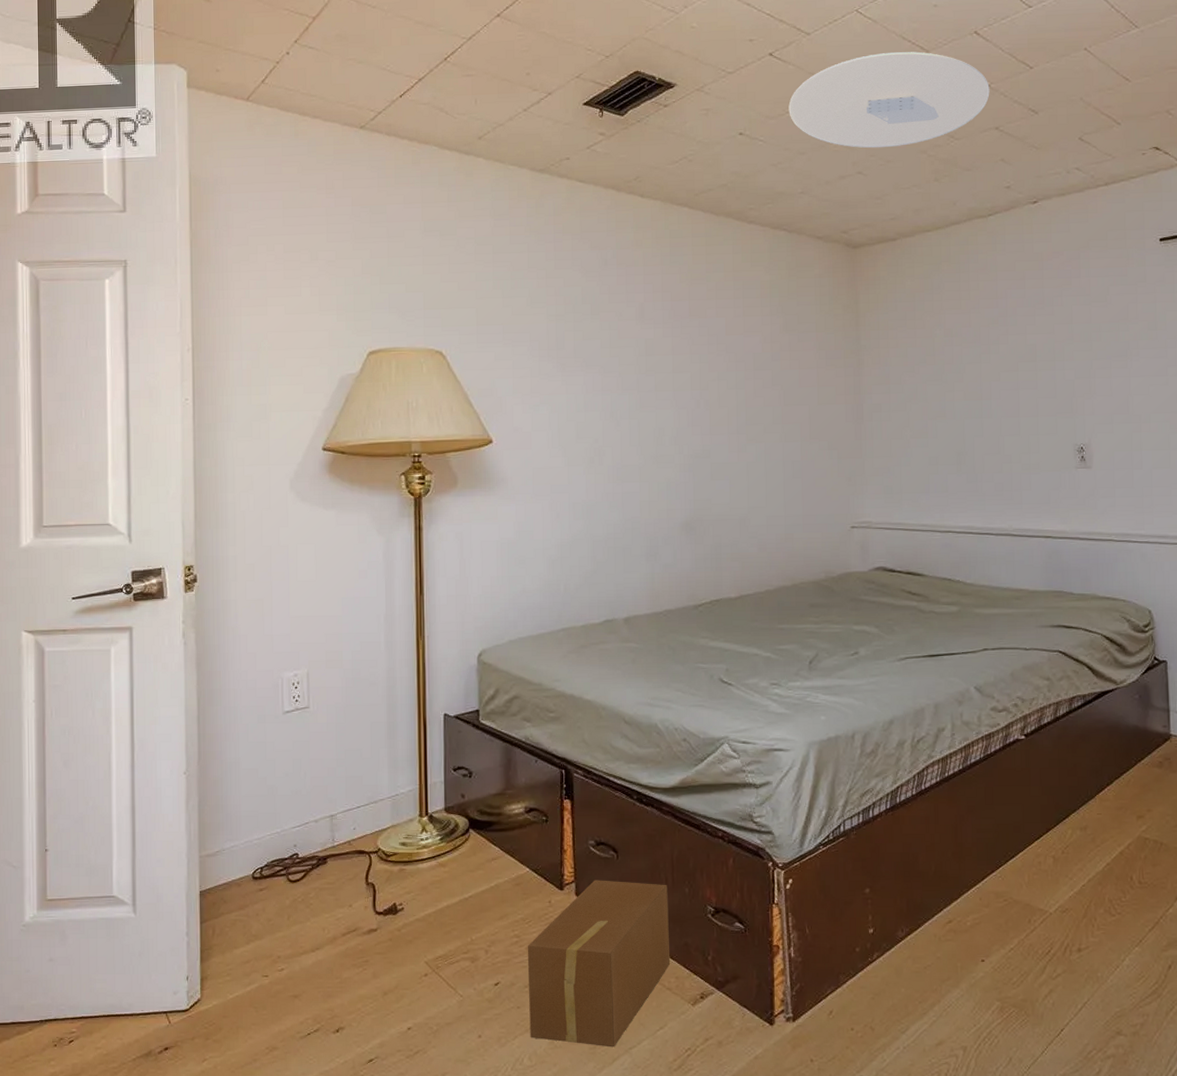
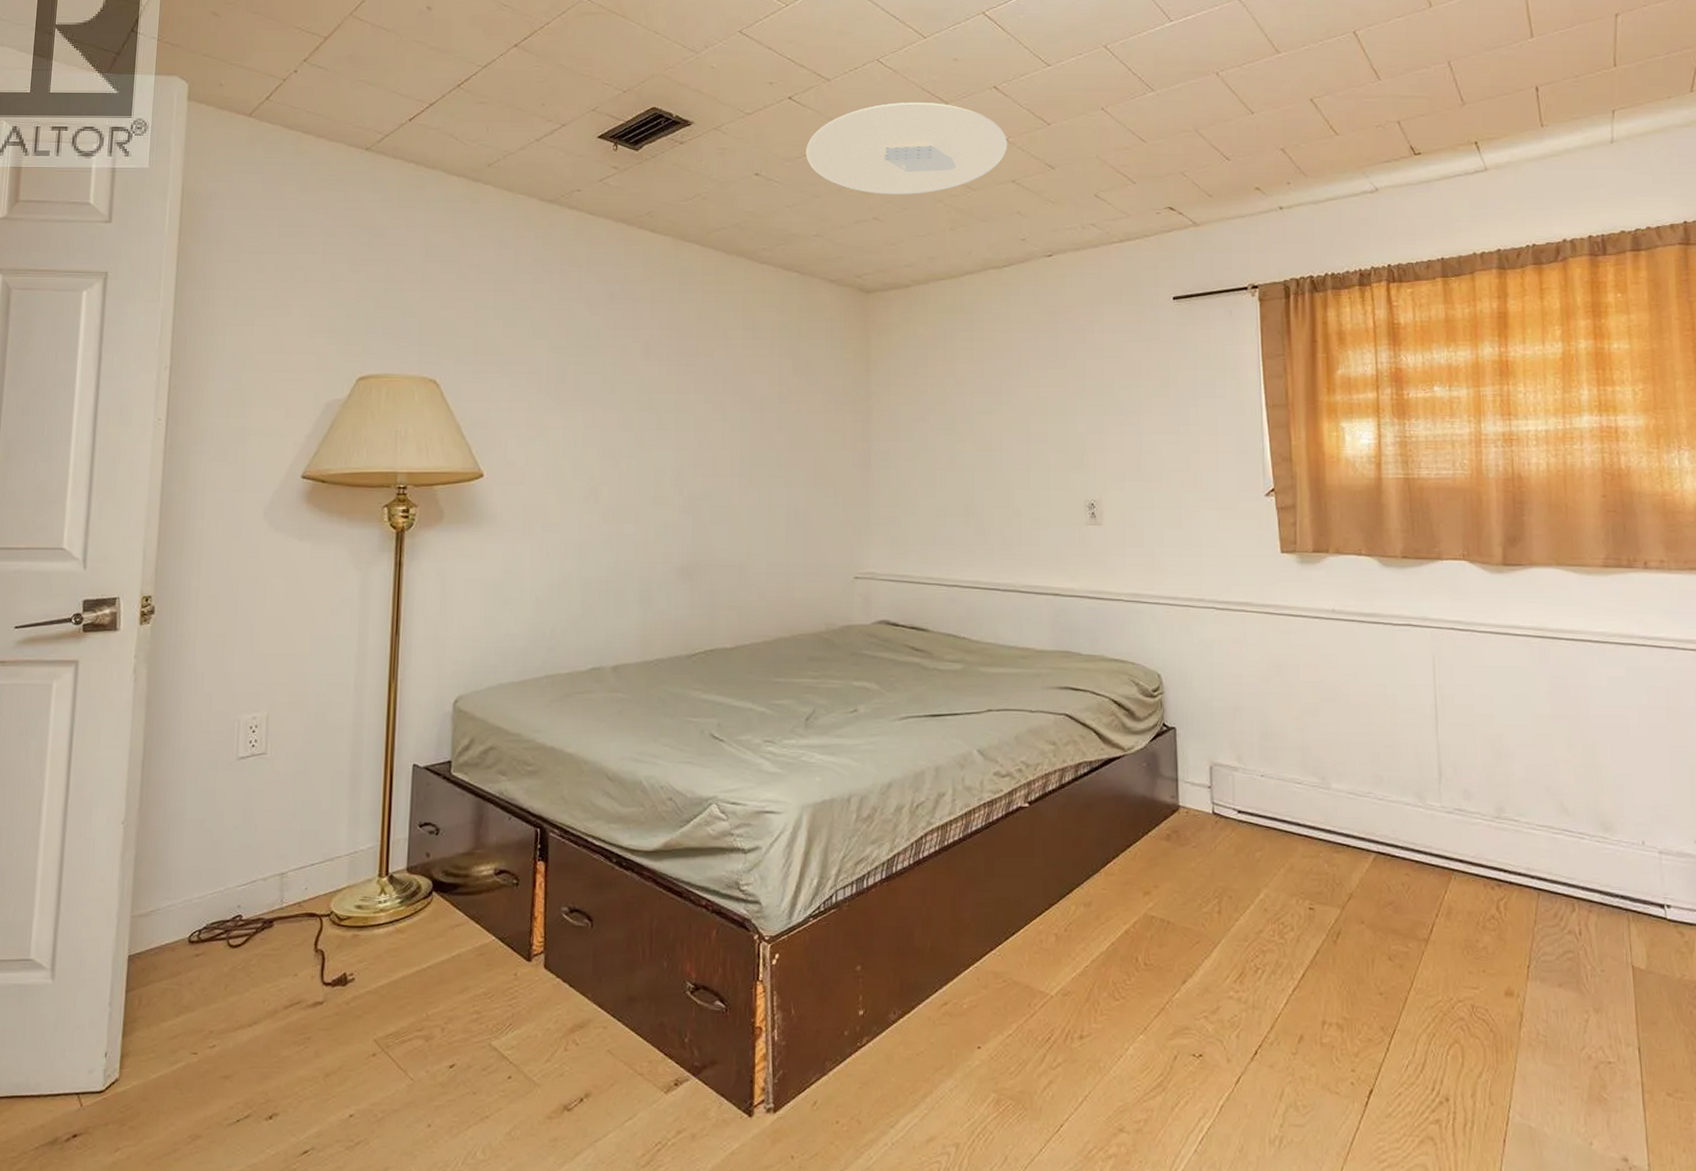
cardboard box: present [527,880,671,1048] -> none [485,951,645,1140]

